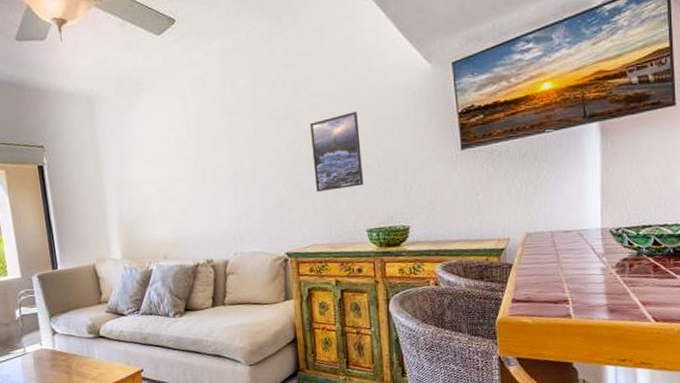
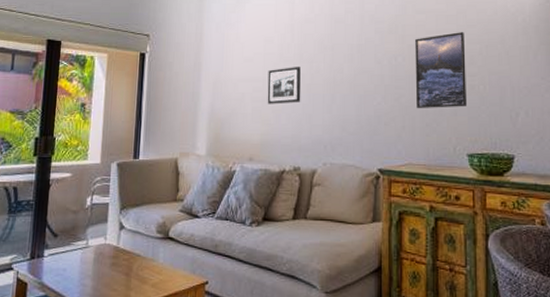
picture frame: none [169,163,206,203] -> present [267,67,301,104]

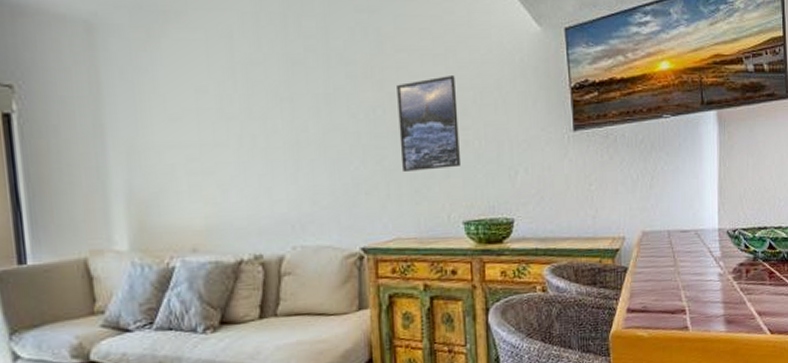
picture frame: present [267,67,301,104] -> none [205,126,256,177]

